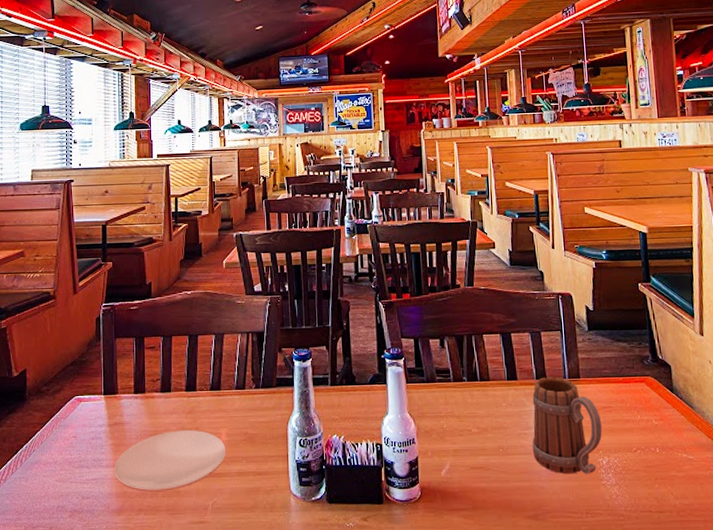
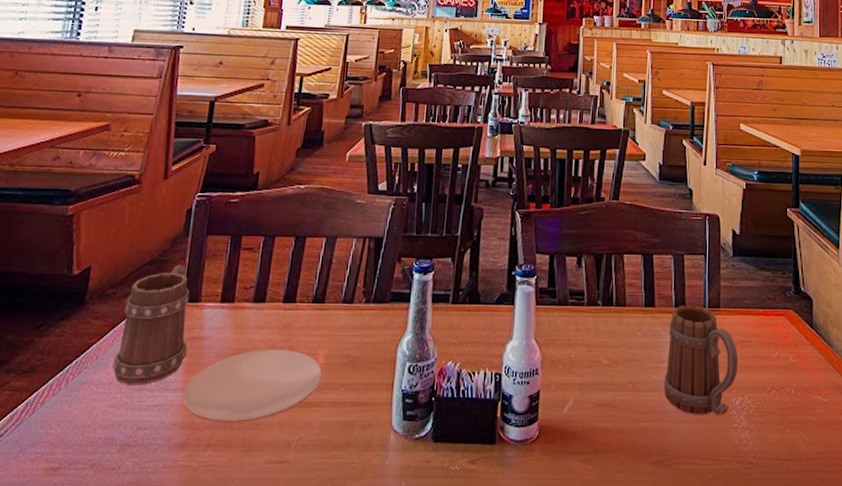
beer mug: none [55,364,112,464] -> present [112,265,190,386]

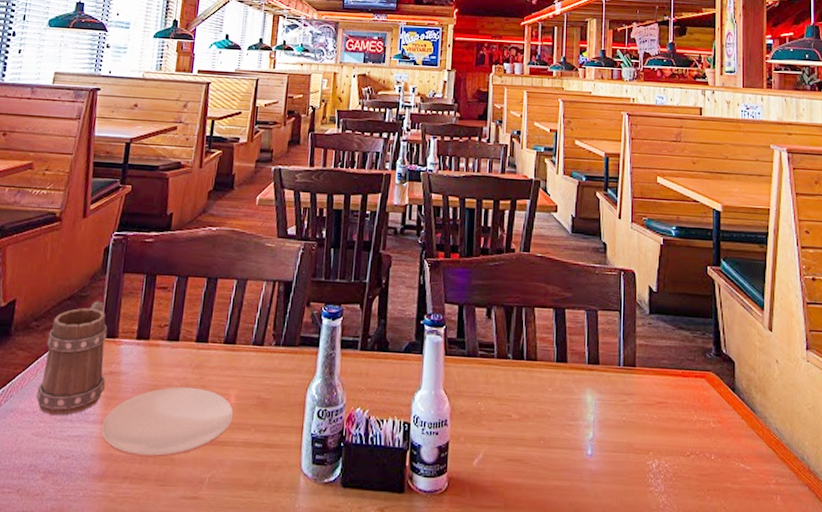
beer mug: present [663,305,739,417] -> none [576,362,655,479]

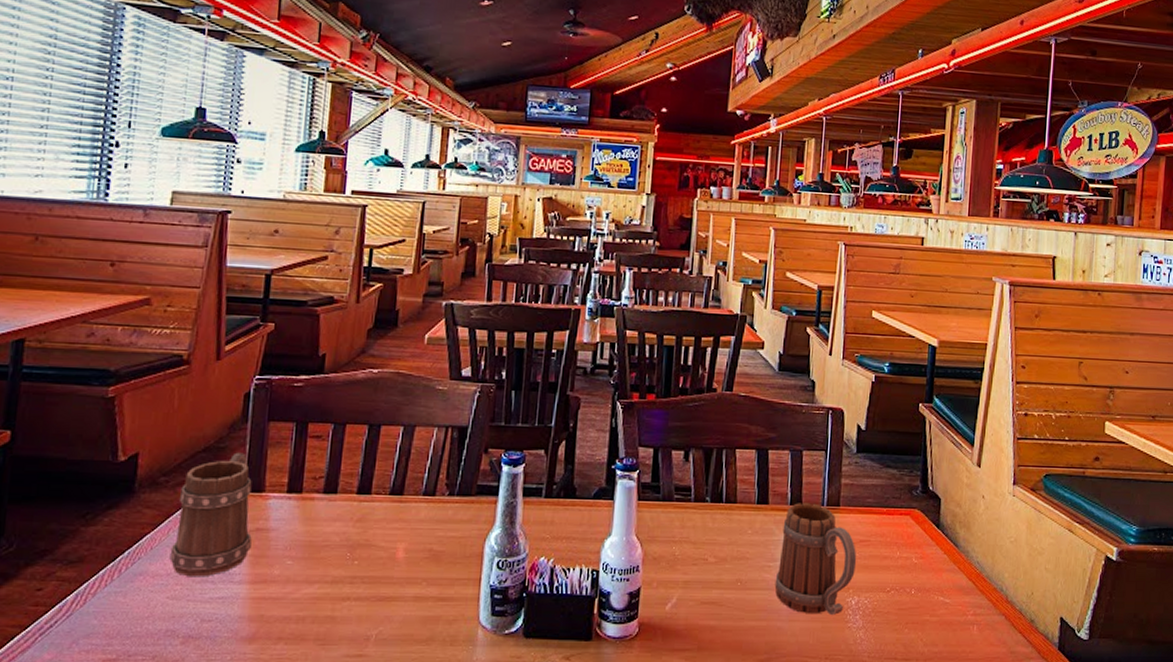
plate: present [101,386,234,458] -> none [248,541,403,616]
beer mug: none [576,362,655,479] -> present [774,503,857,616]

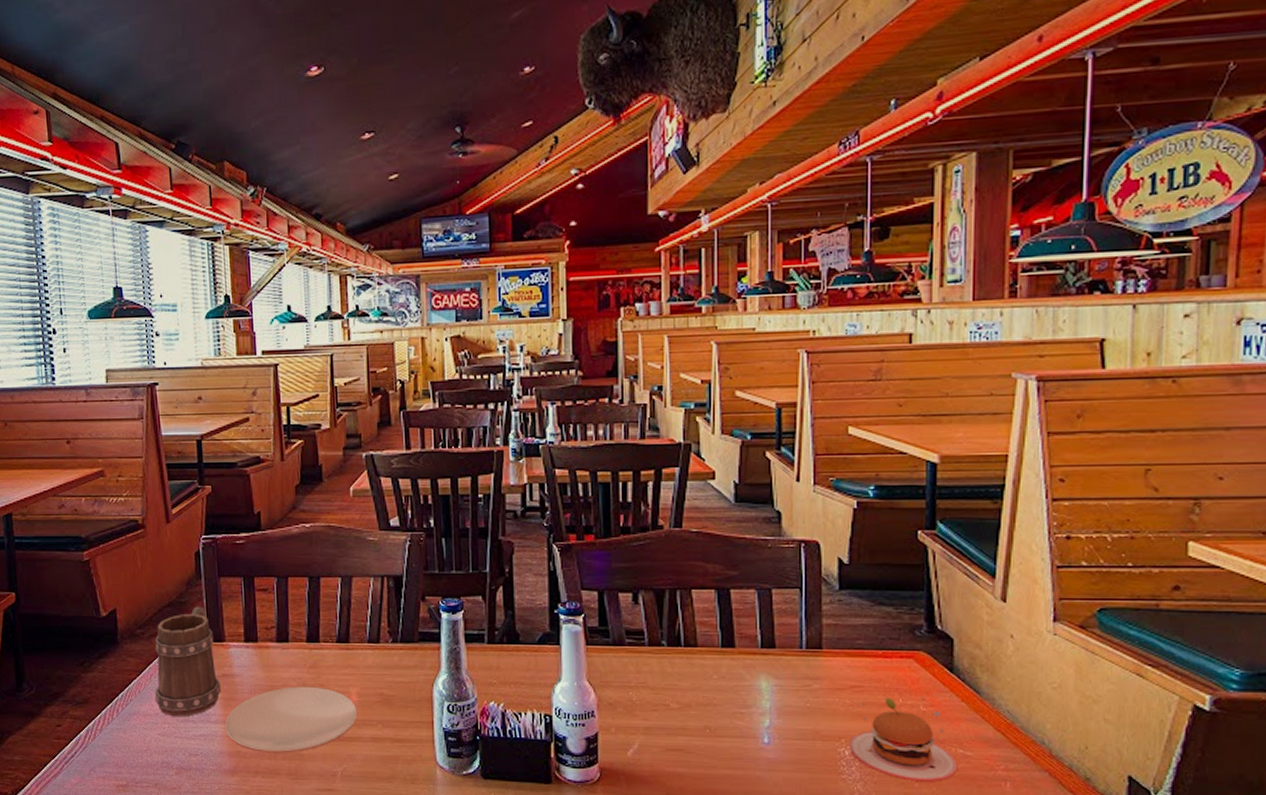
plate: none [248,541,403,616] -> present [224,686,358,754]
beer mug: present [774,503,857,616] -> none [749,646,848,767]
burger: none [856,550,939,627] -> present [850,696,958,782]

